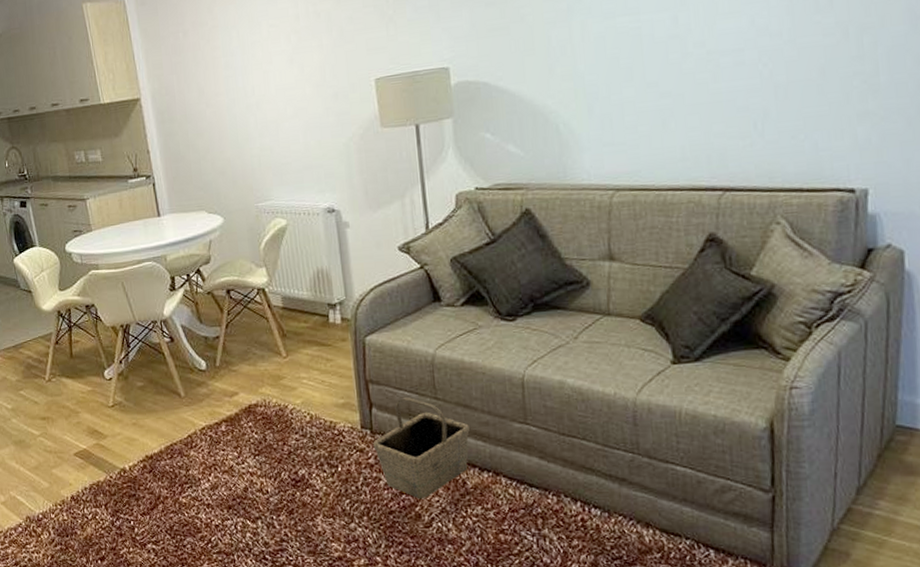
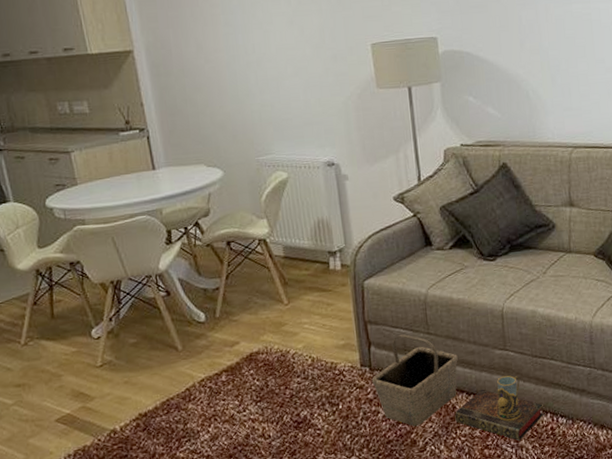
book: none [465,465,573,528] -> present [454,389,544,440]
mug: none [514,454,545,506] -> present [496,375,522,422]

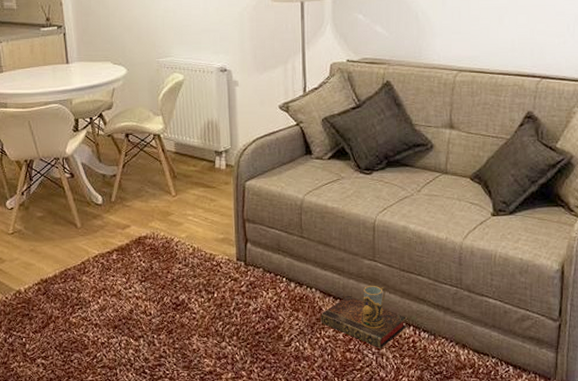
basket: present [371,334,458,427] -> none [246,235,328,323]

